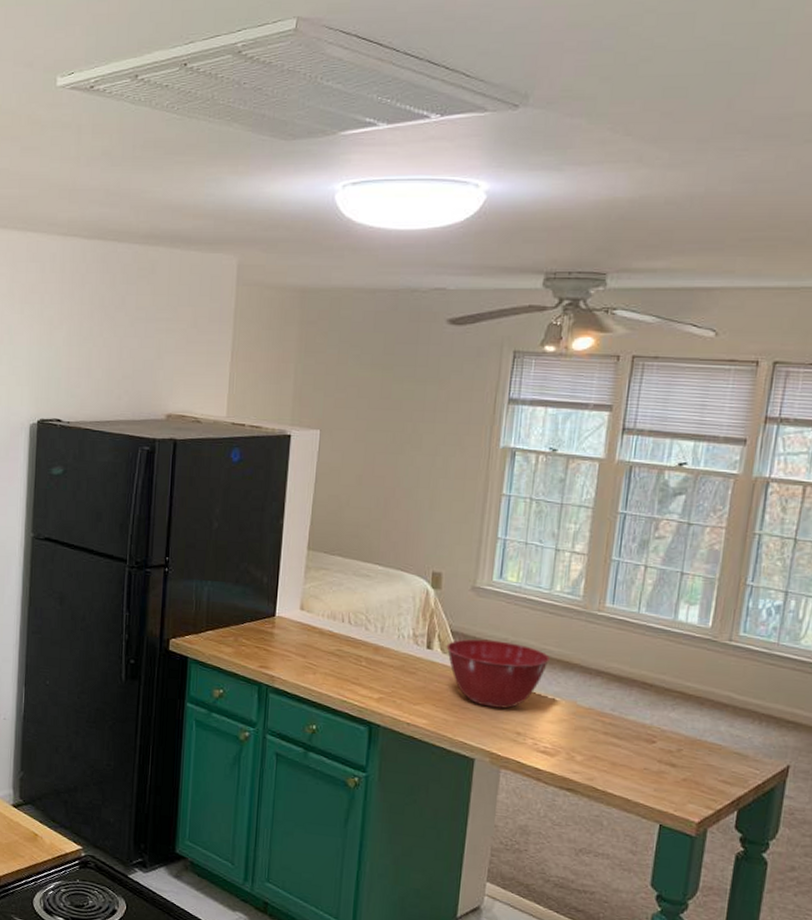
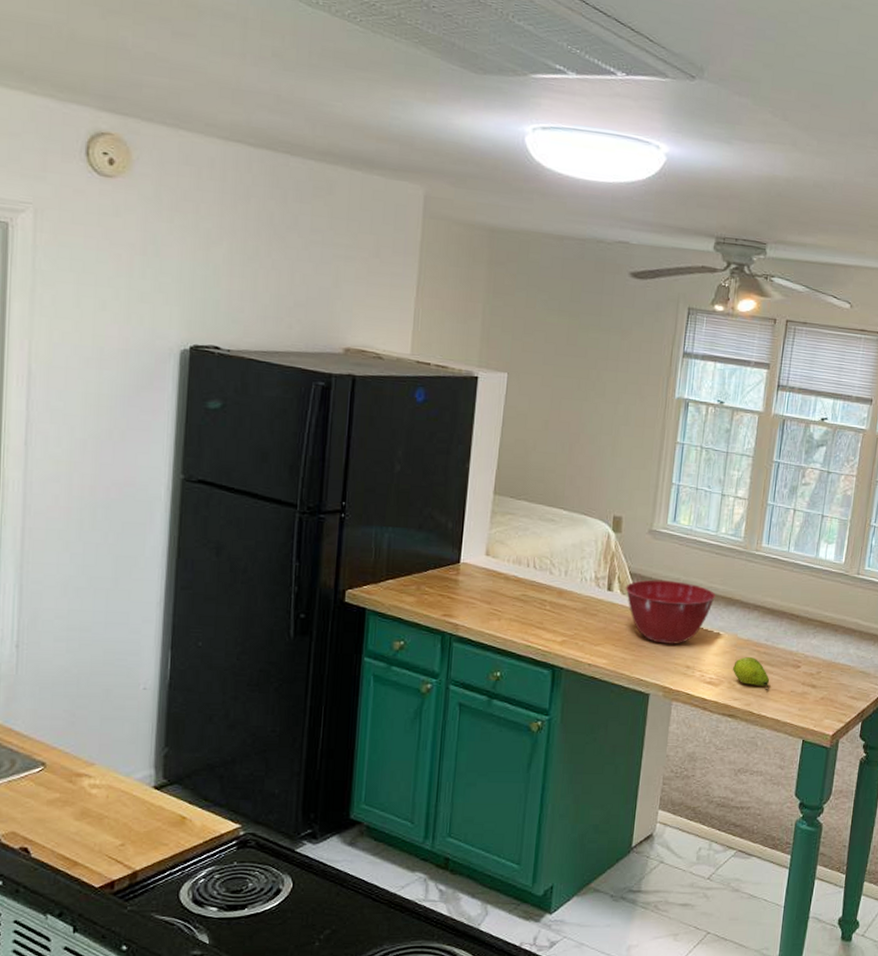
fruit: none [570,726,617,767] -> present [732,656,770,691]

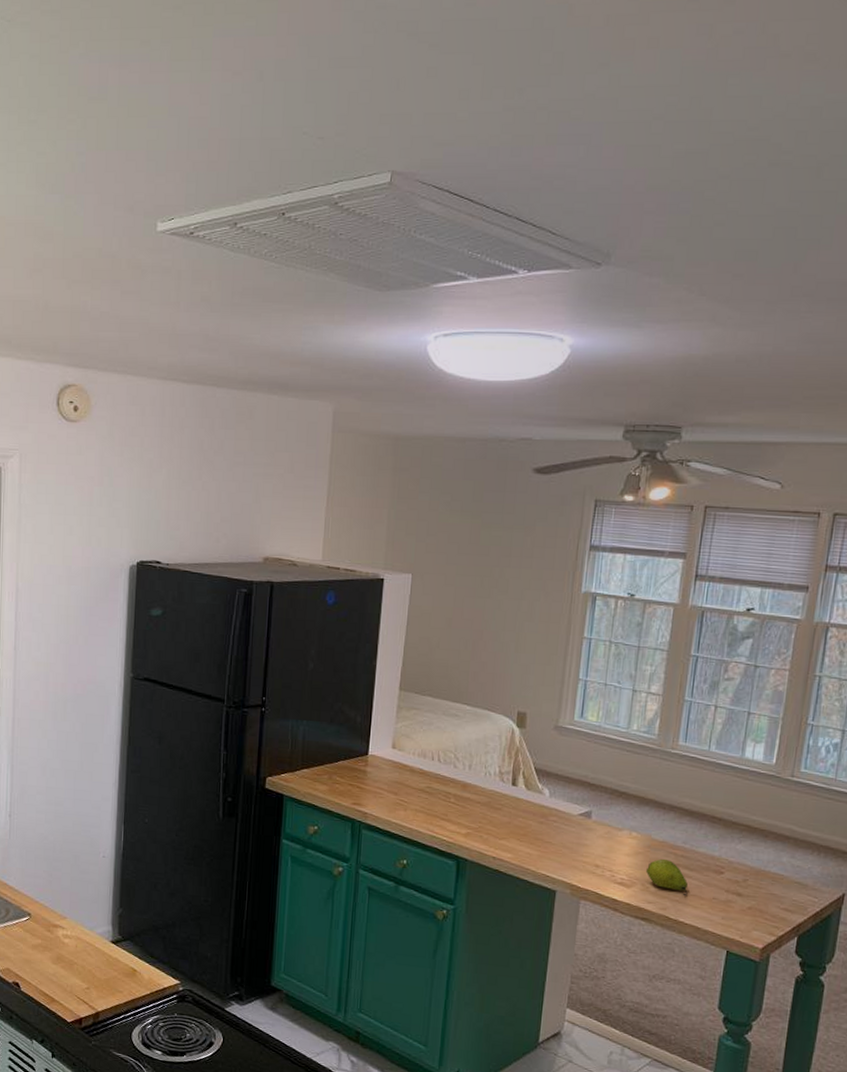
mixing bowl: present [625,579,716,644] -> none [530,776,627,842]

